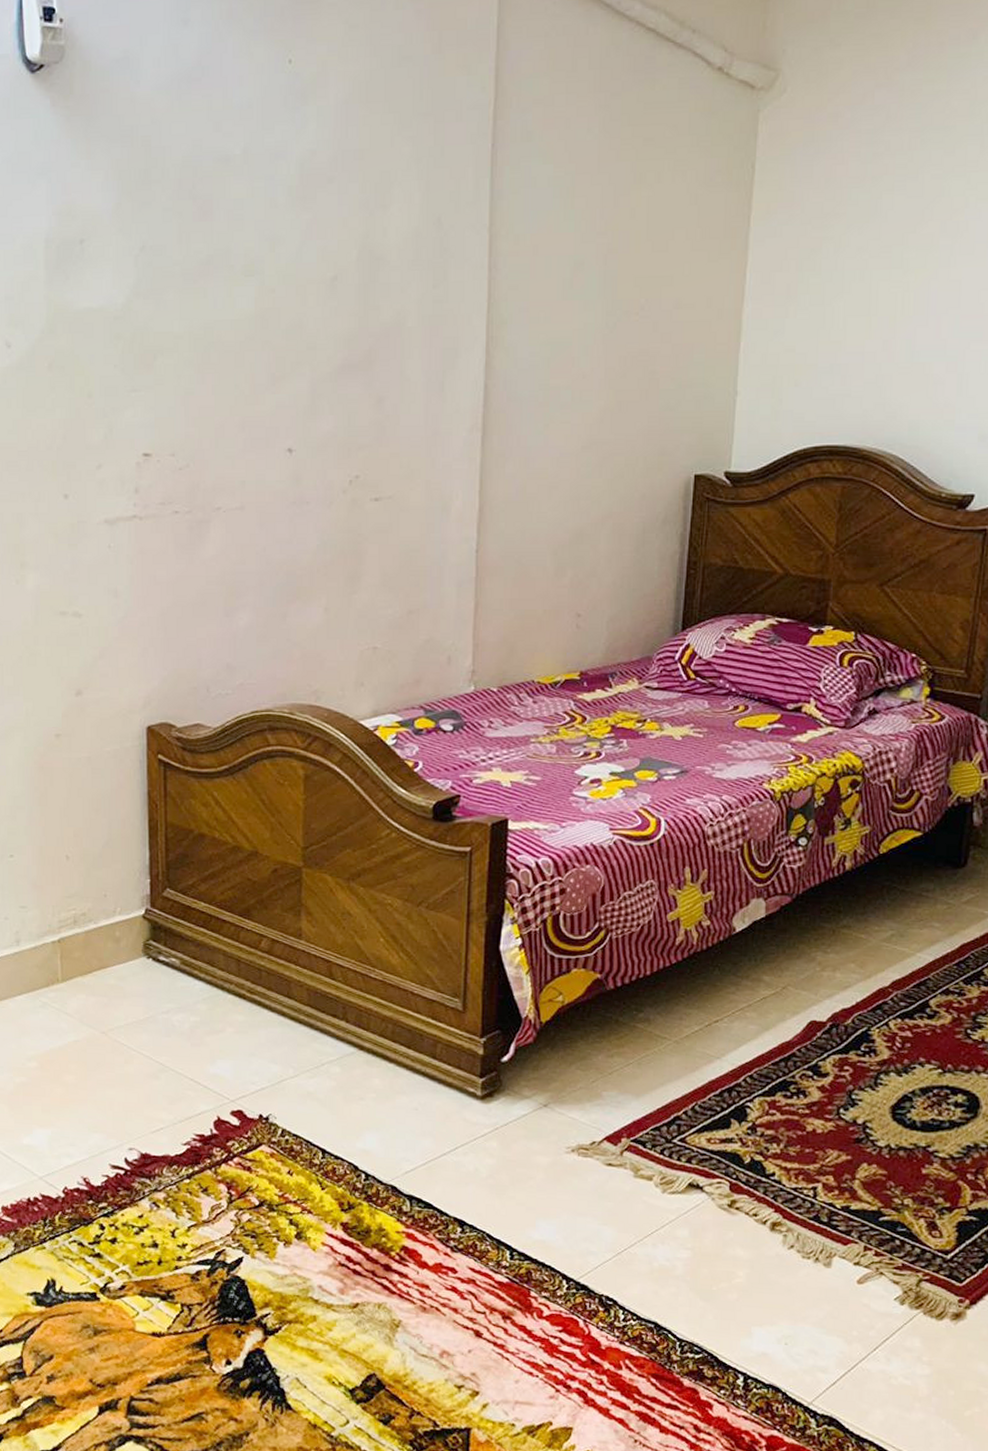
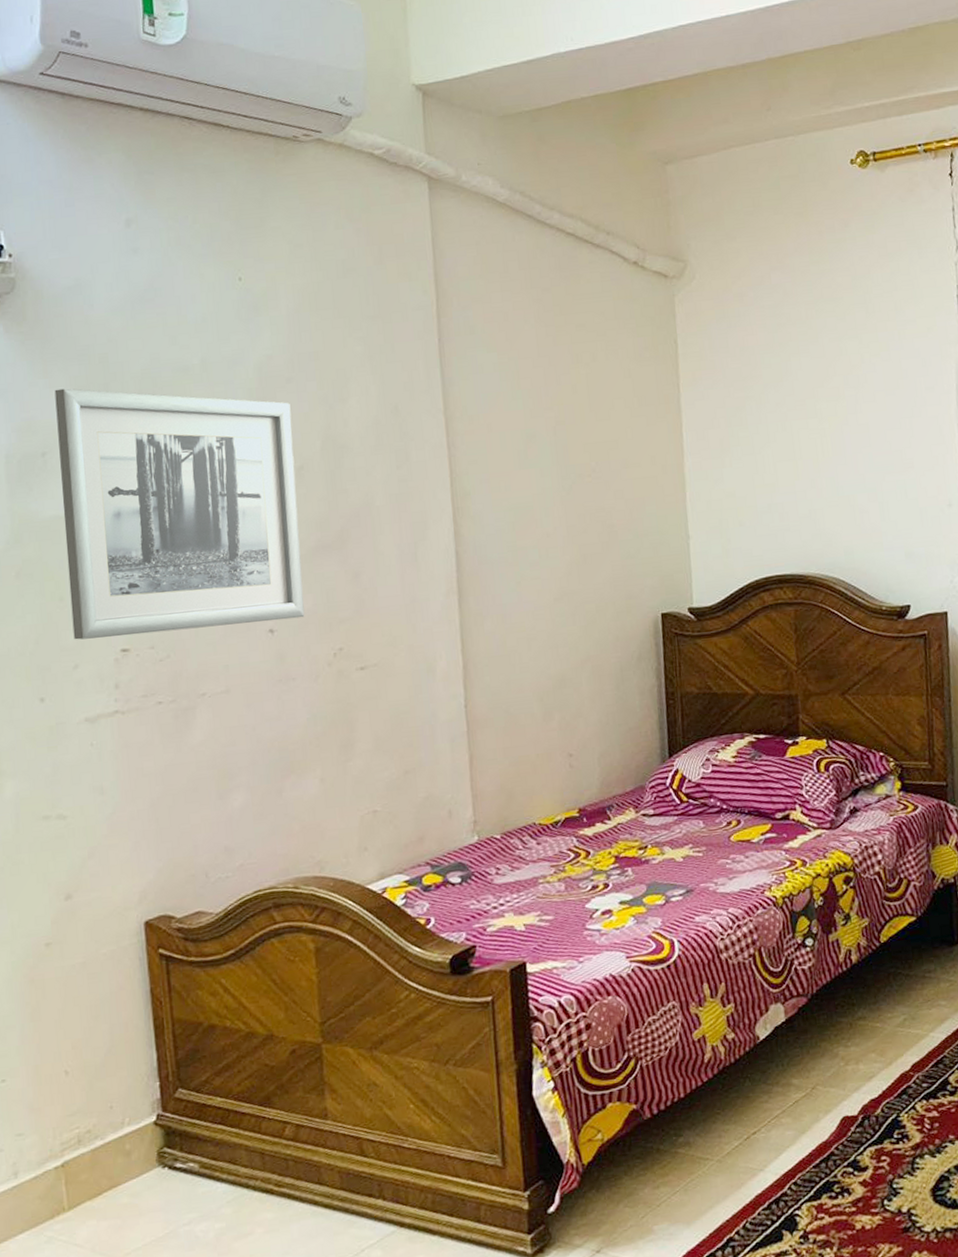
wall art: none [96,171,330,440] -> present [54,388,305,640]

